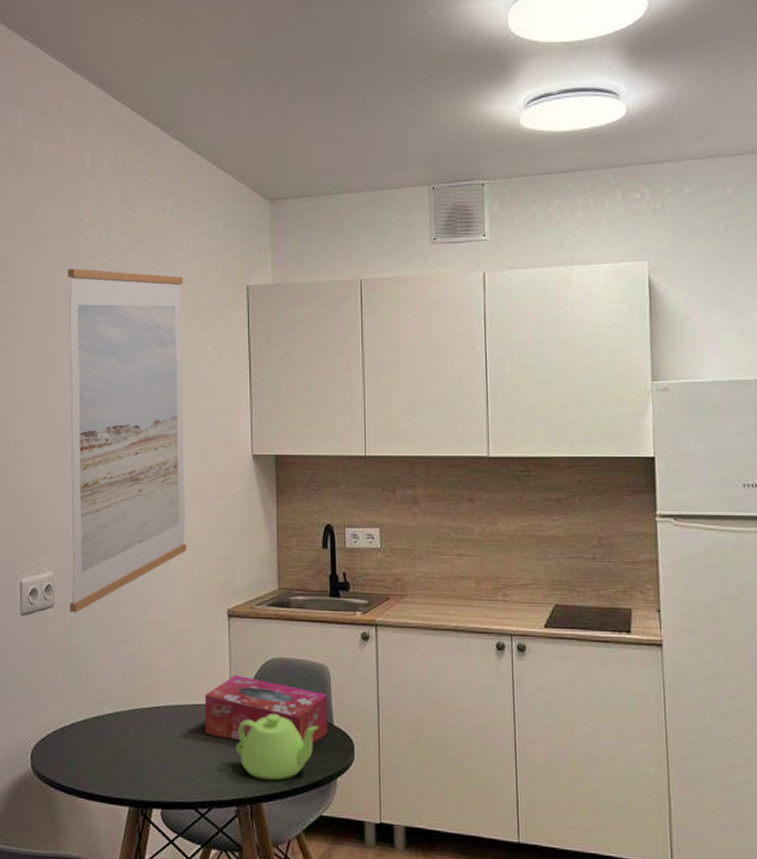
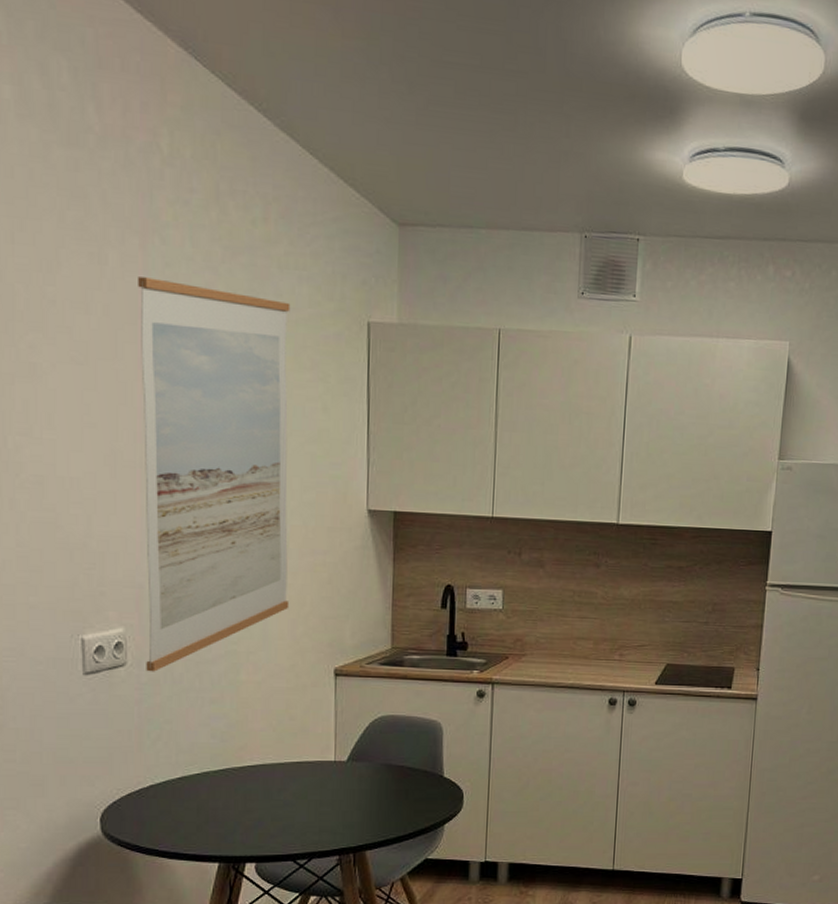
tissue box: present [204,674,328,744] -> none [305,732,438,795]
teapot: present [235,714,319,781] -> none [339,768,428,830]

